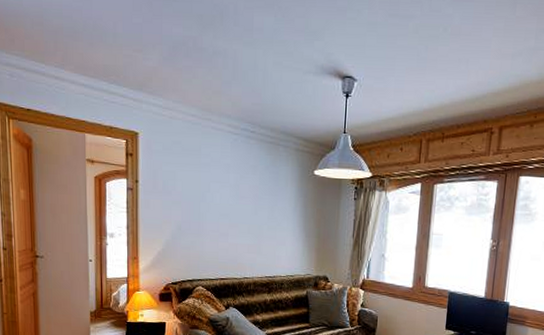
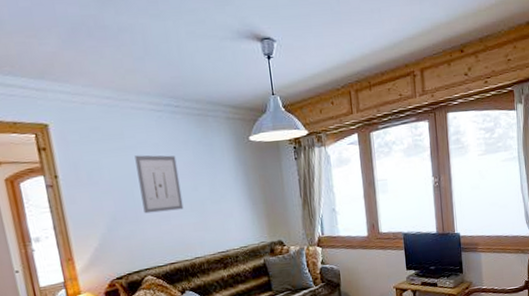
wall art: none [206,173,243,230] -> present [134,155,184,214]

